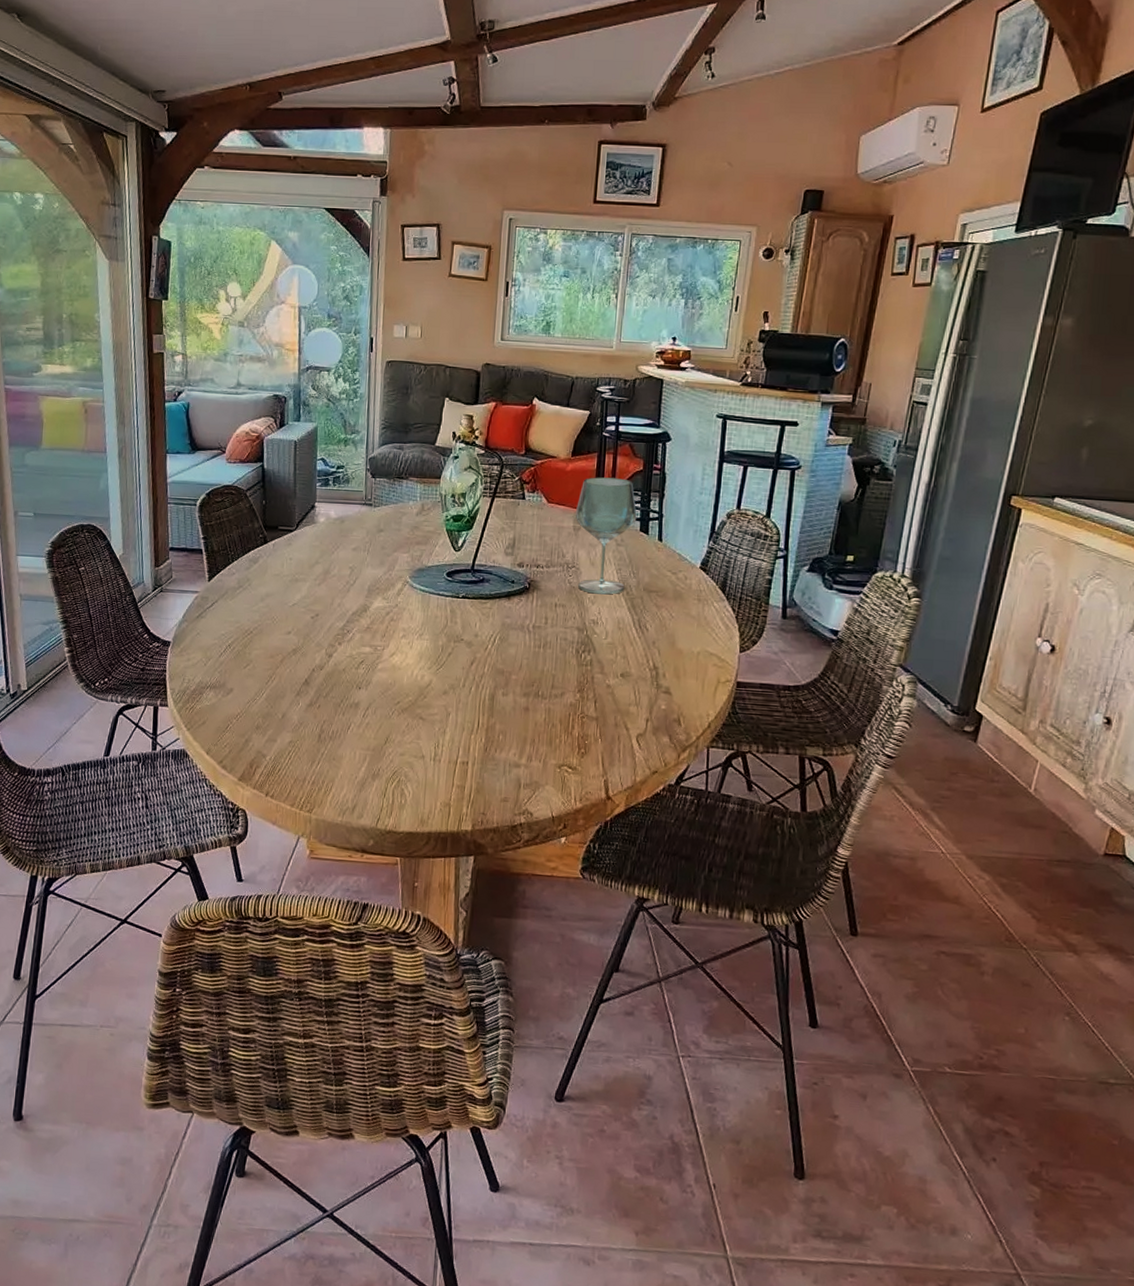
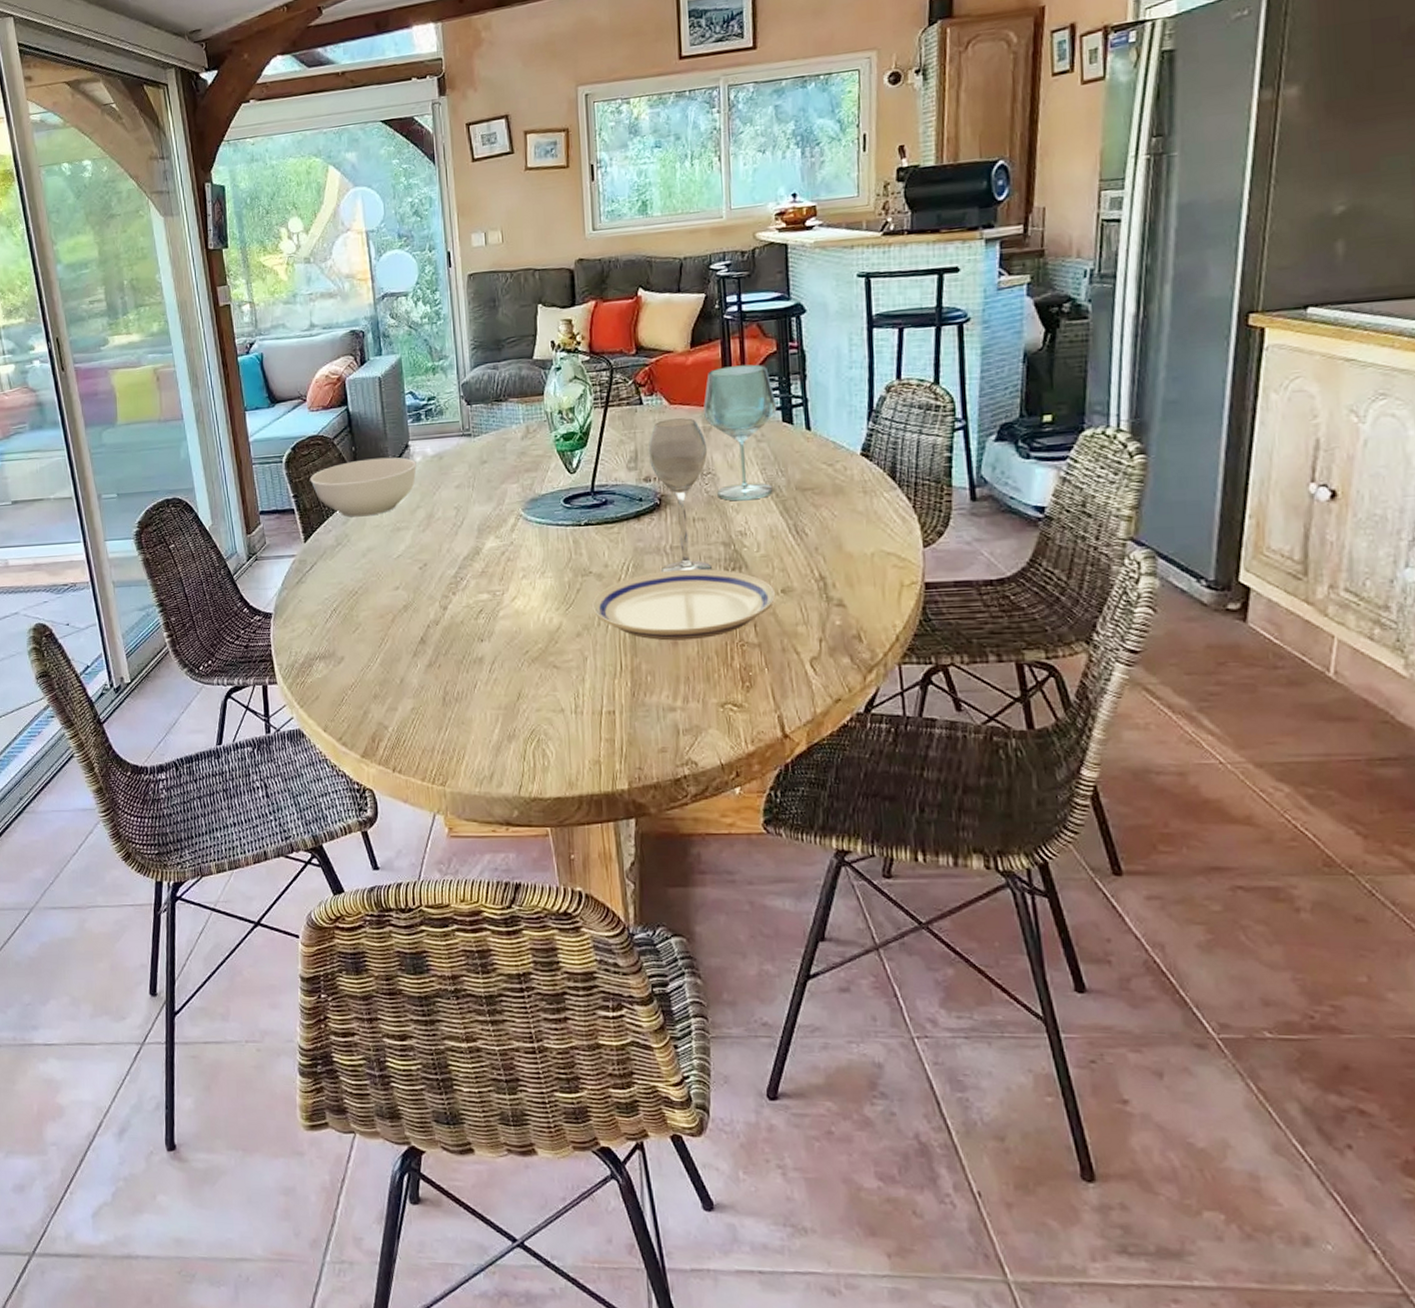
bowl: none [220,513,320,565] -> present [310,457,417,517]
plate: none [460,646,616,708] -> present [592,568,776,641]
wineglass: none [522,515,575,650] -> present [648,418,712,573]

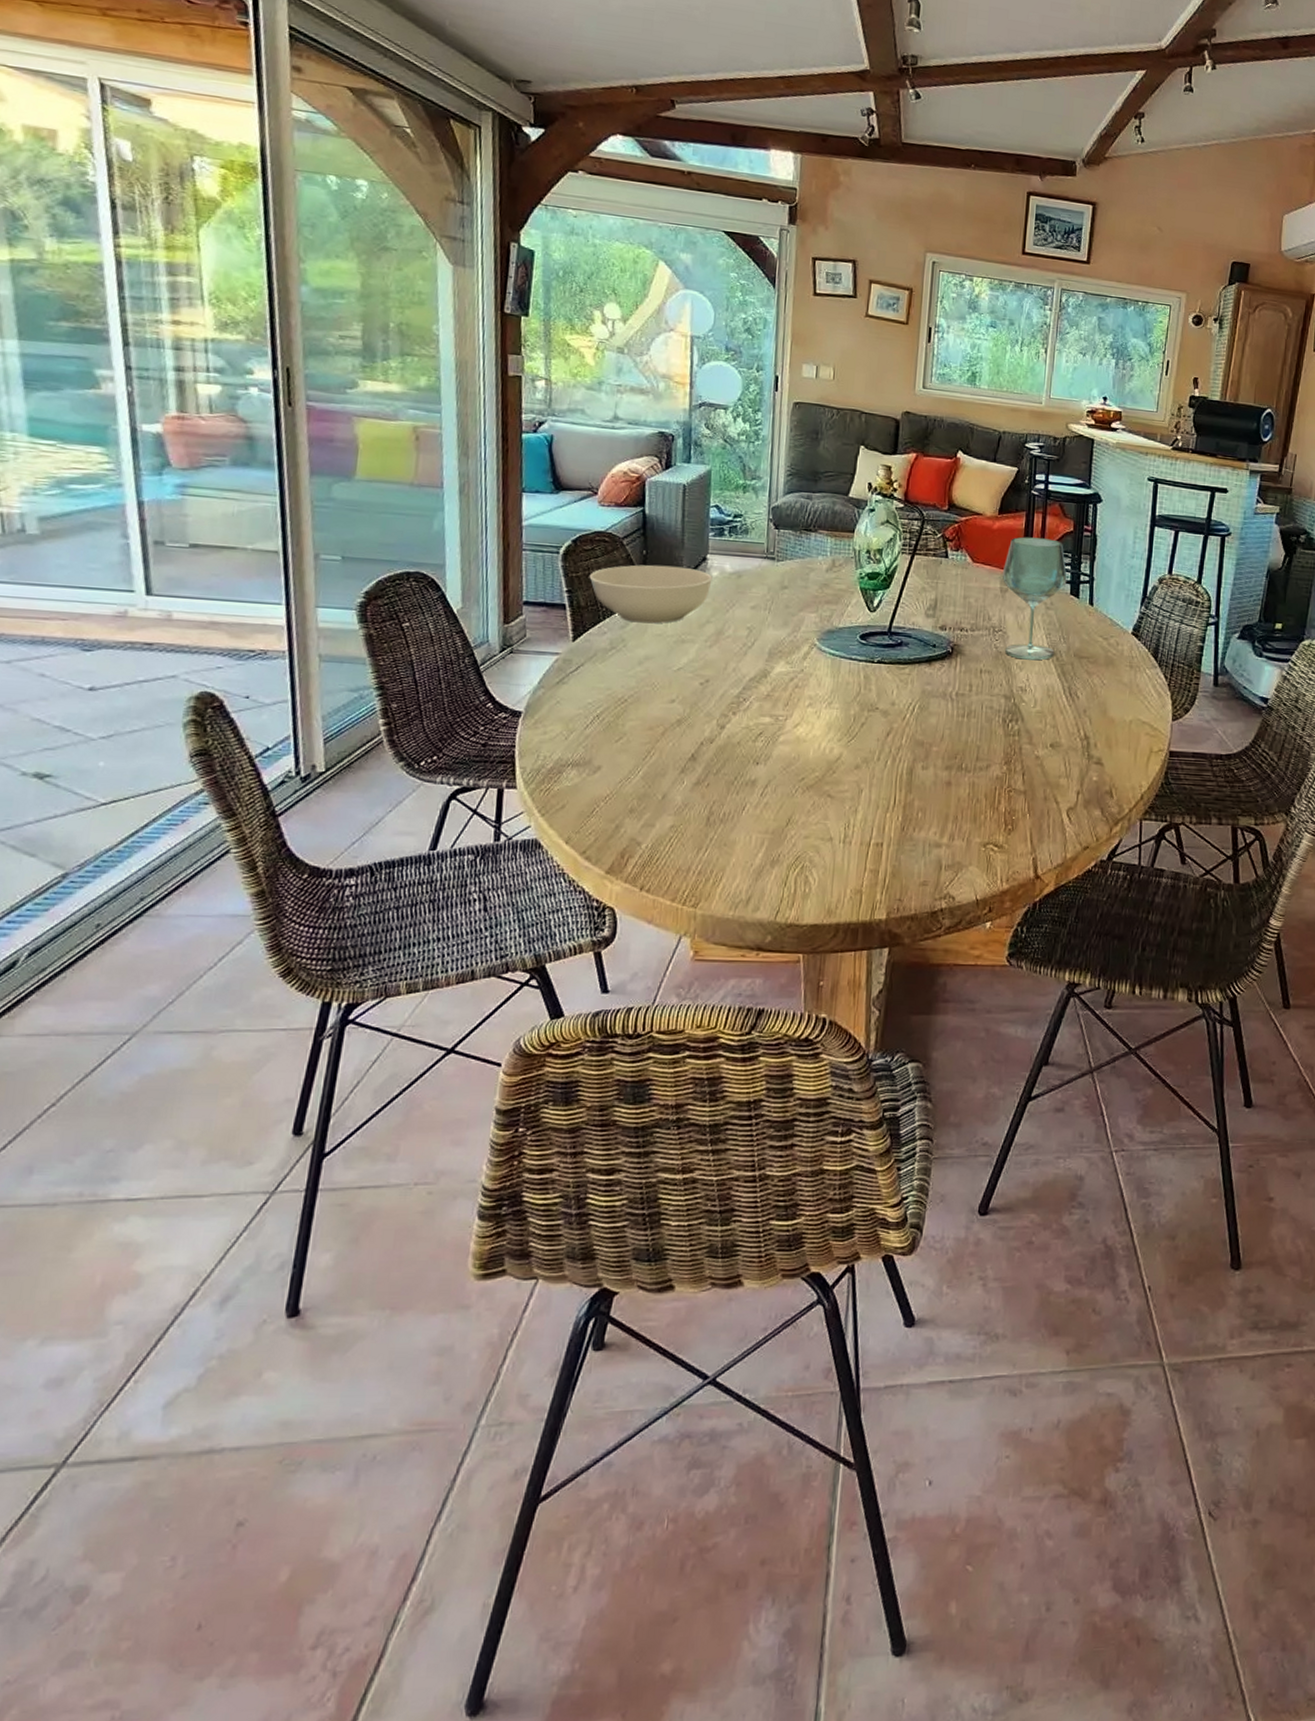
plate: present [592,568,776,641] -> none [874,715,1045,782]
wineglass: present [648,418,712,573] -> none [944,575,1002,720]

